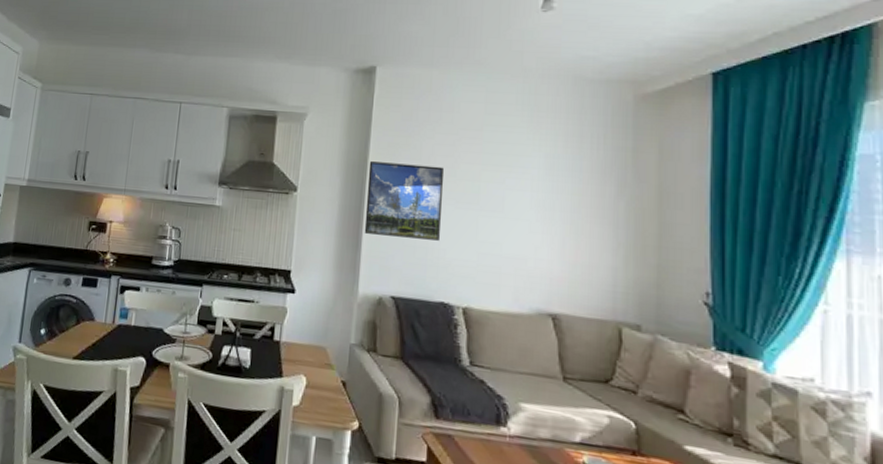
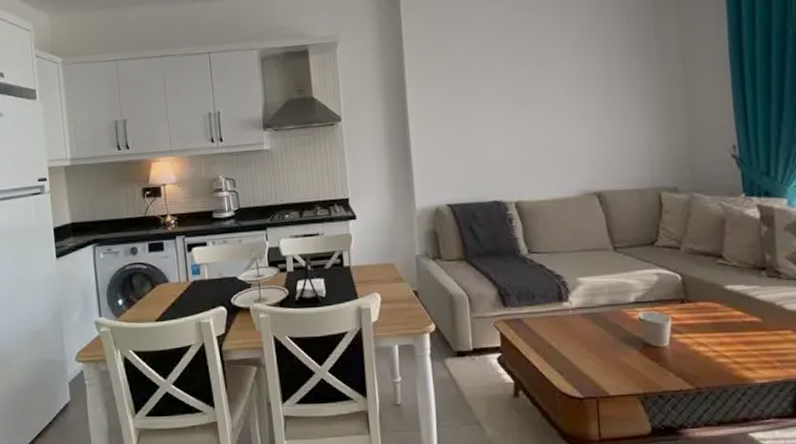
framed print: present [364,161,445,241] -> none [406,71,484,150]

